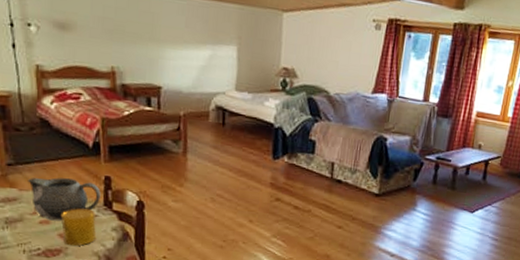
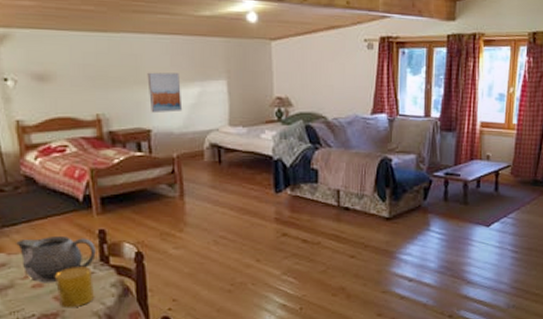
wall art: none [162,31,193,72] -> present [147,72,183,114]

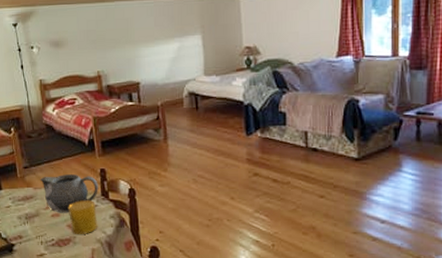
wall art: present [147,72,183,114] -> none [136,32,165,68]

